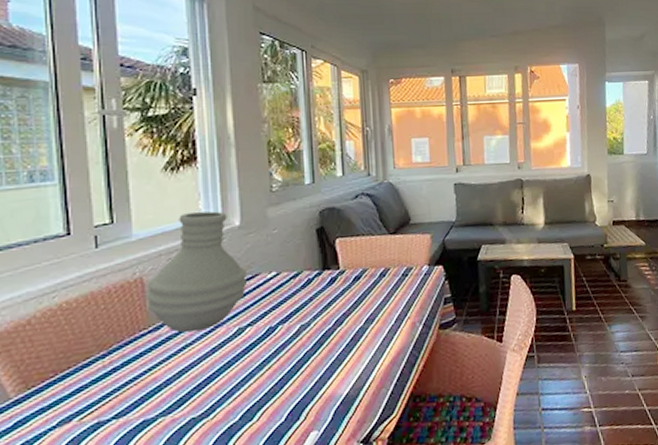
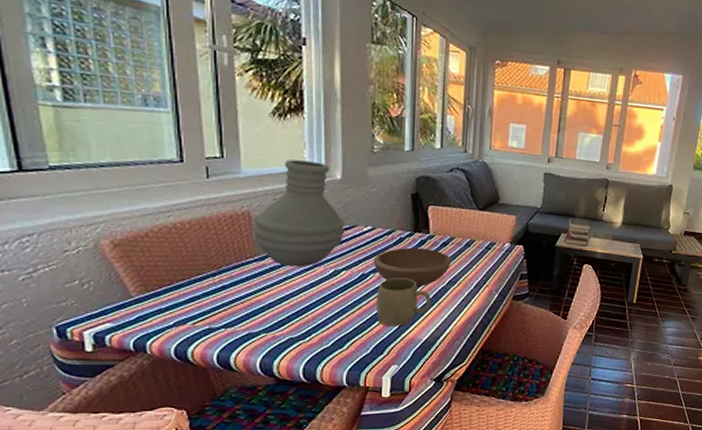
bowl: none [280,286,367,333] -> present [373,247,452,288]
mug: none [286,323,349,385] -> present [376,277,431,327]
books: none [486,225,514,256] -> present [565,217,592,247]

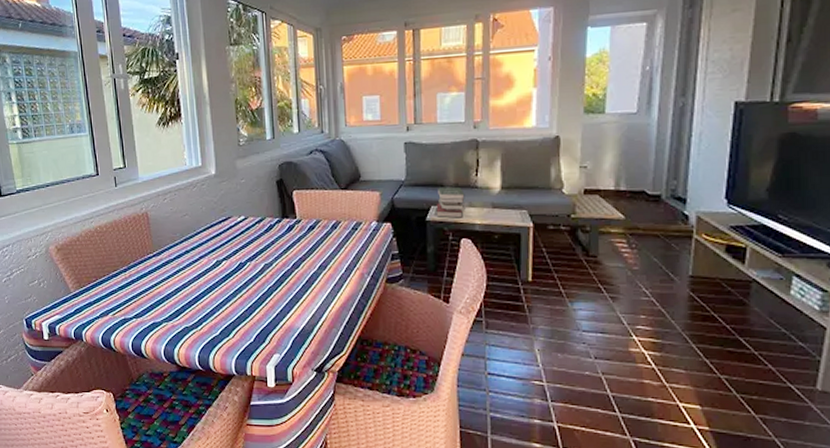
vase: present [253,159,344,267] -> none [150,161,222,260]
bowl: present [373,247,452,288] -> none [248,233,320,274]
mug: present [376,277,431,327] -> none [254,265,305,315]

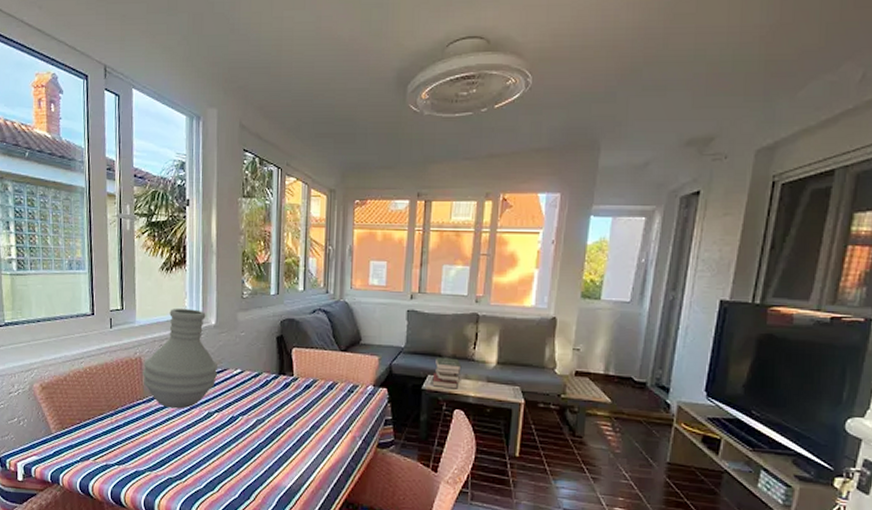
vase: none [150,161,222,260] -> present [143,309,217,409]

